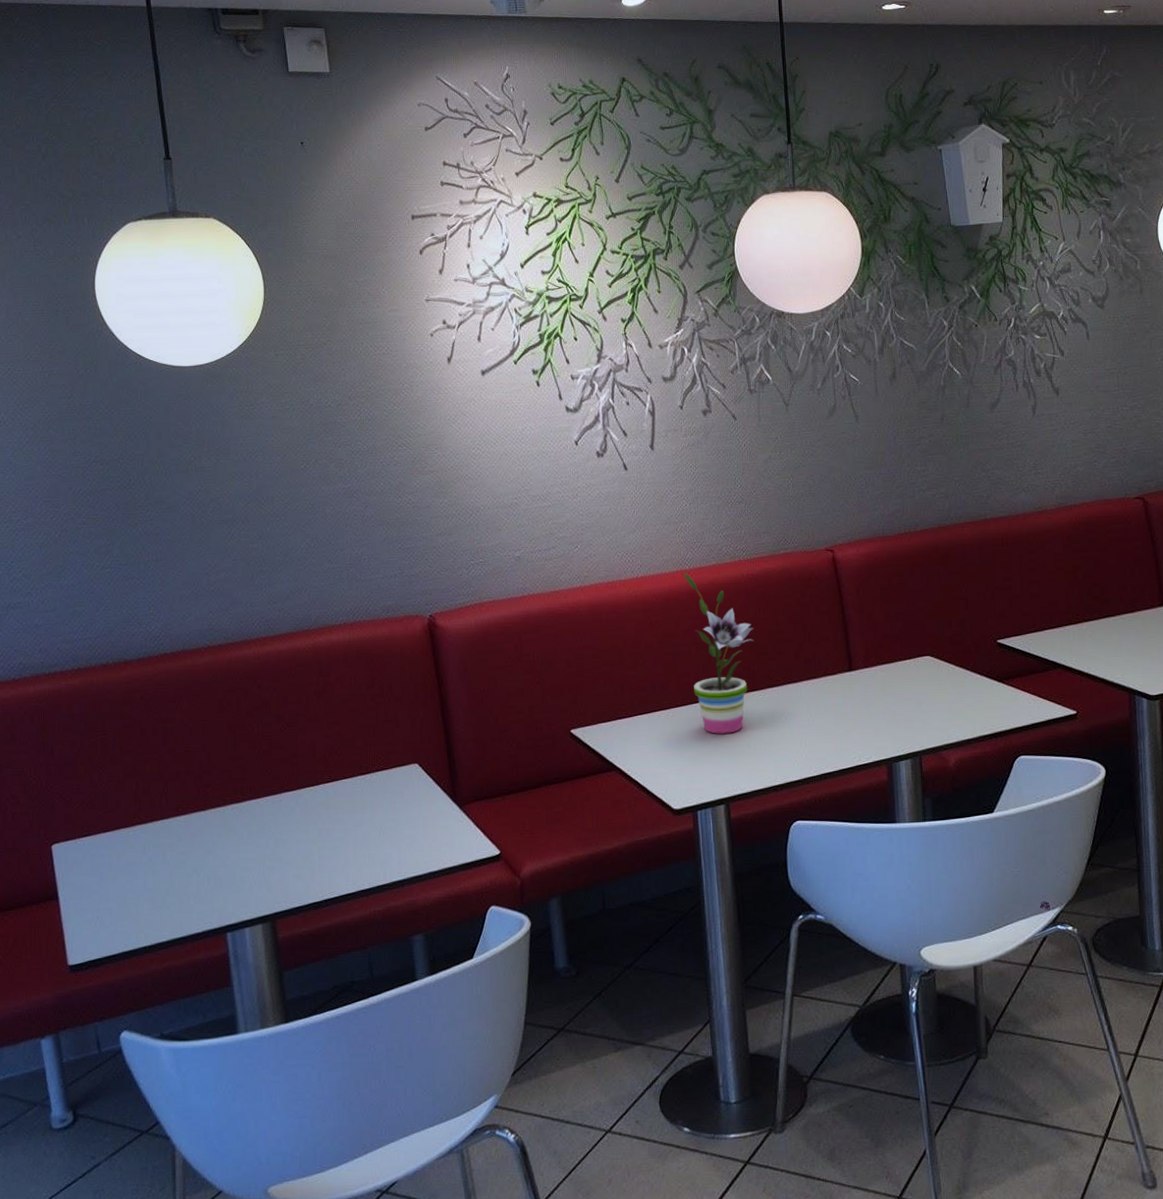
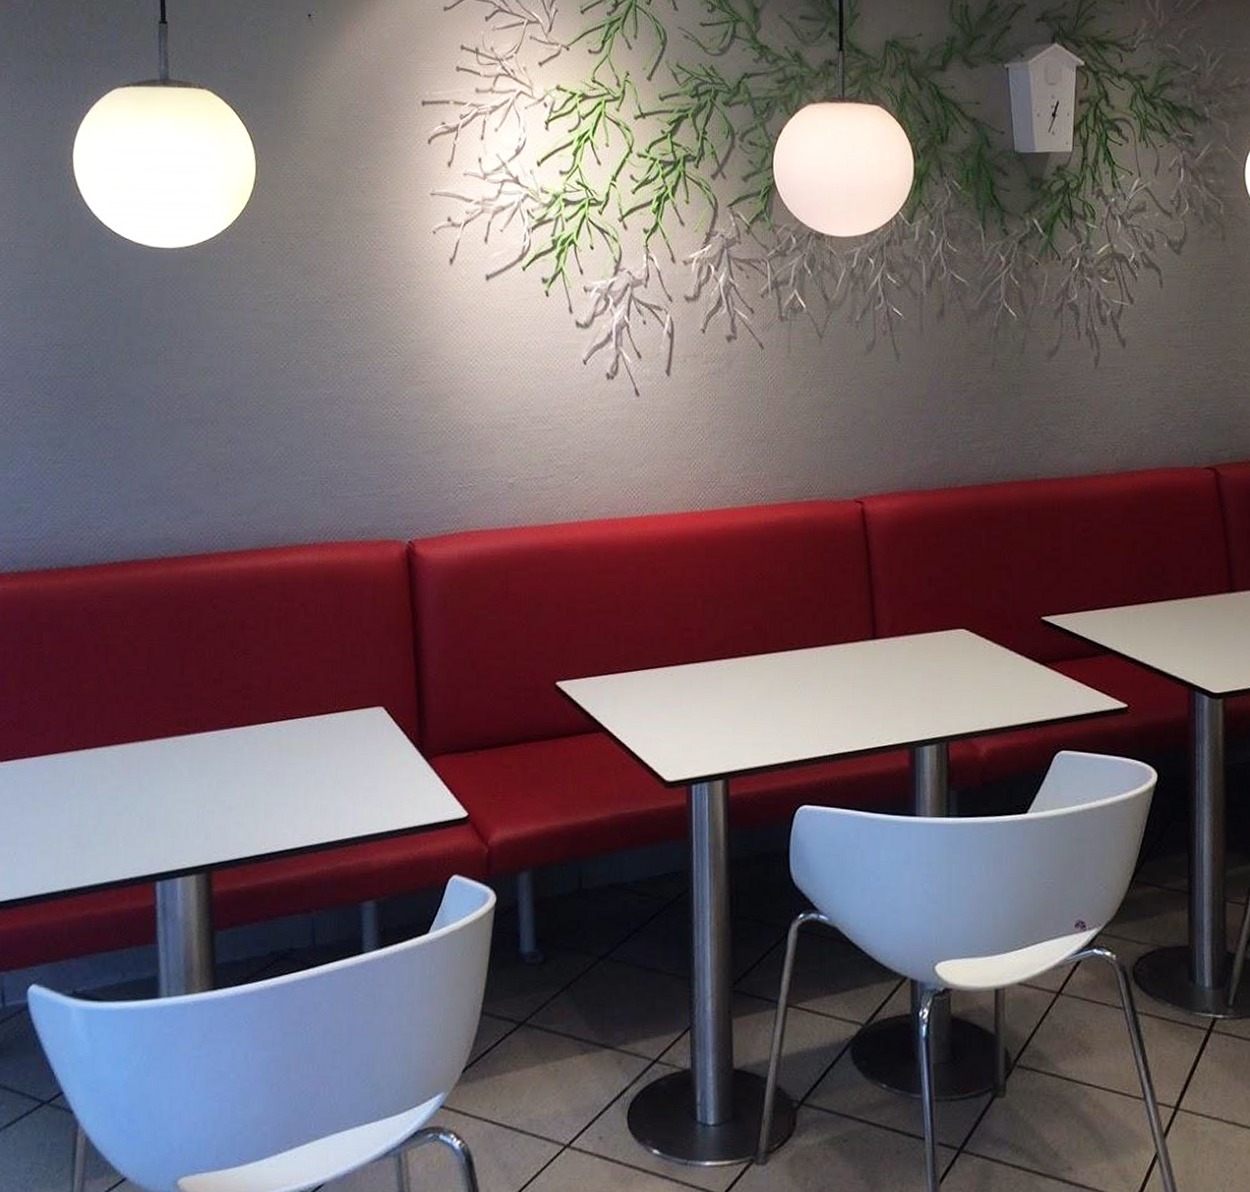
potted plant: present [683,573,754,734] -> none [694,515,769,700]

